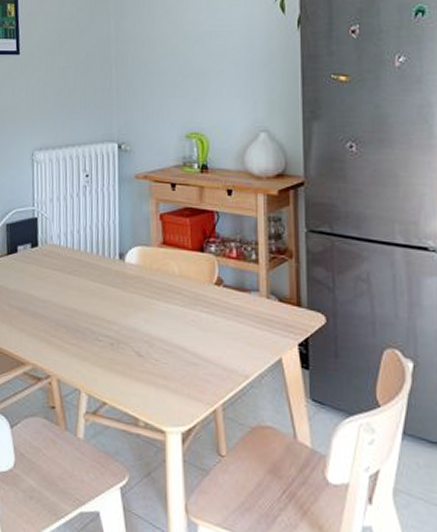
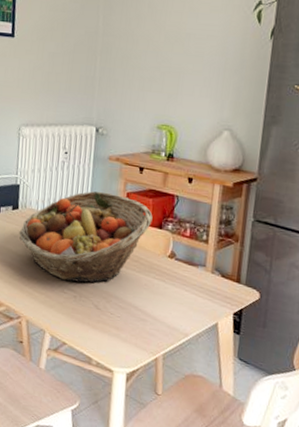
fruit basket: none [41,215,192,326] -> present [19,191,153,283]

